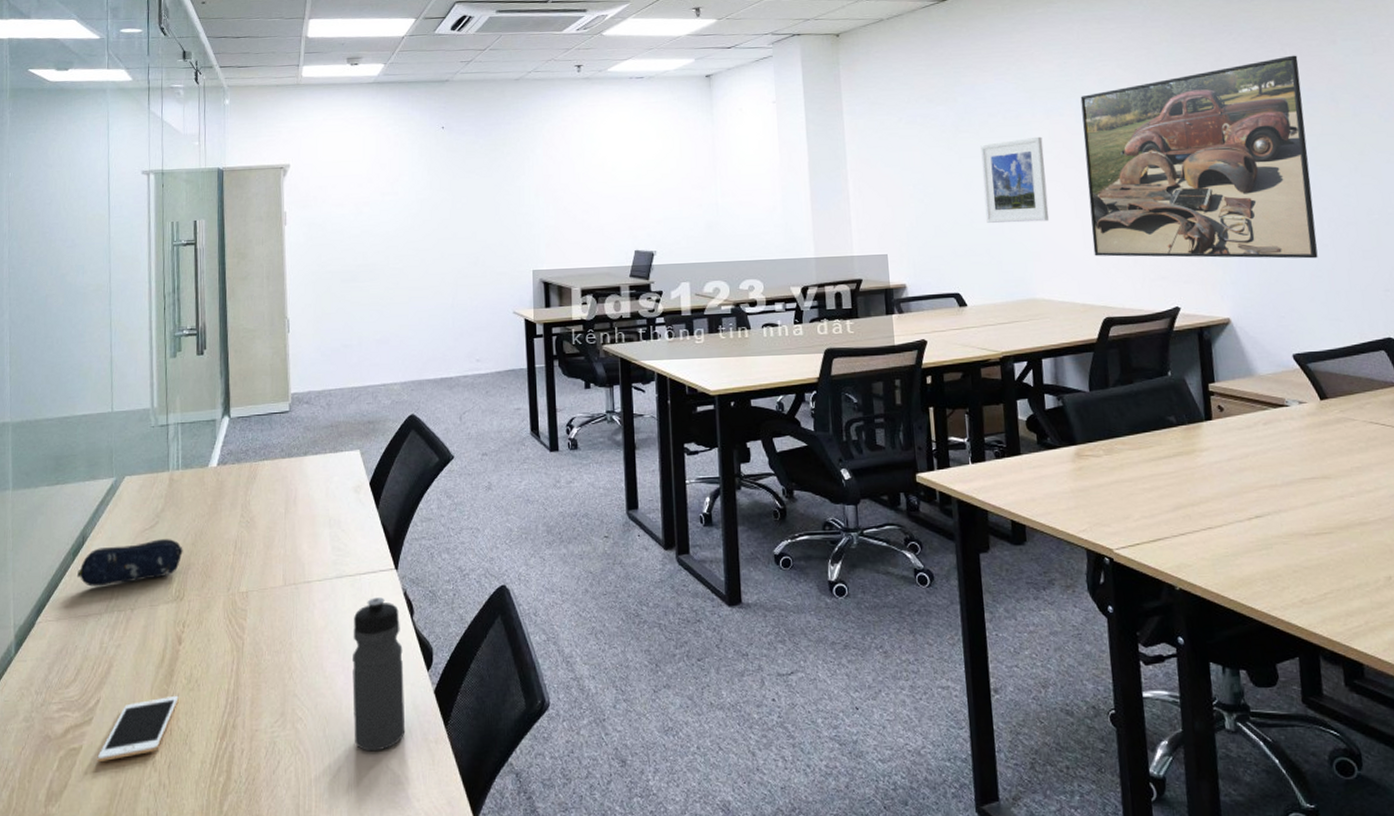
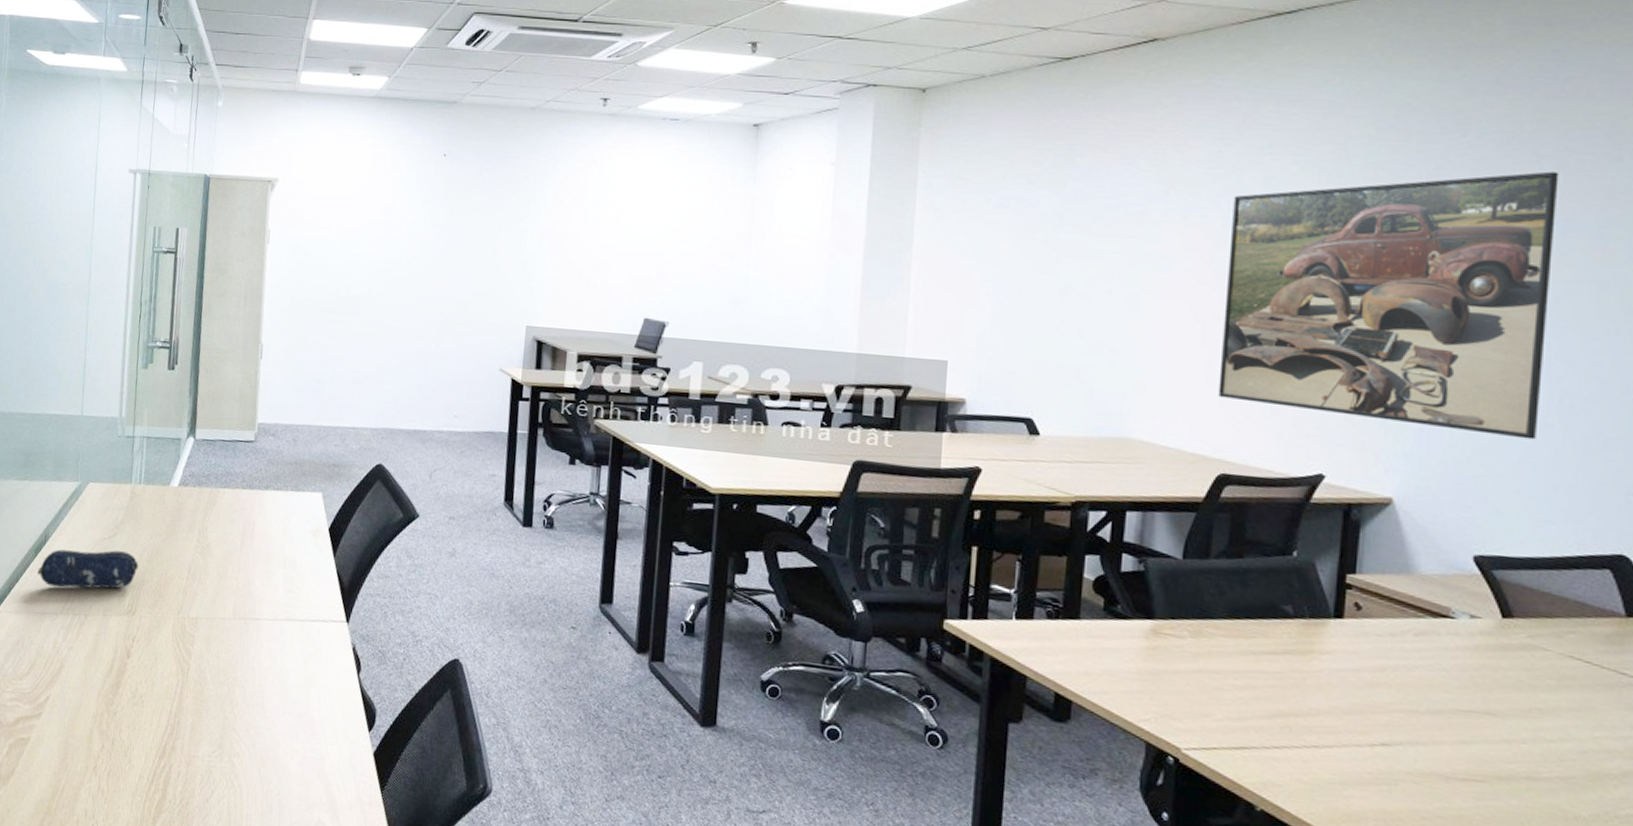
cell phone: present [97,695,179,763] -> none [43,706,123,758]
water bottle: present [353,597,406,752] -> none [289,647,346,802]
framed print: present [980,136,1049,223] -> none [1081,240,1173,347]

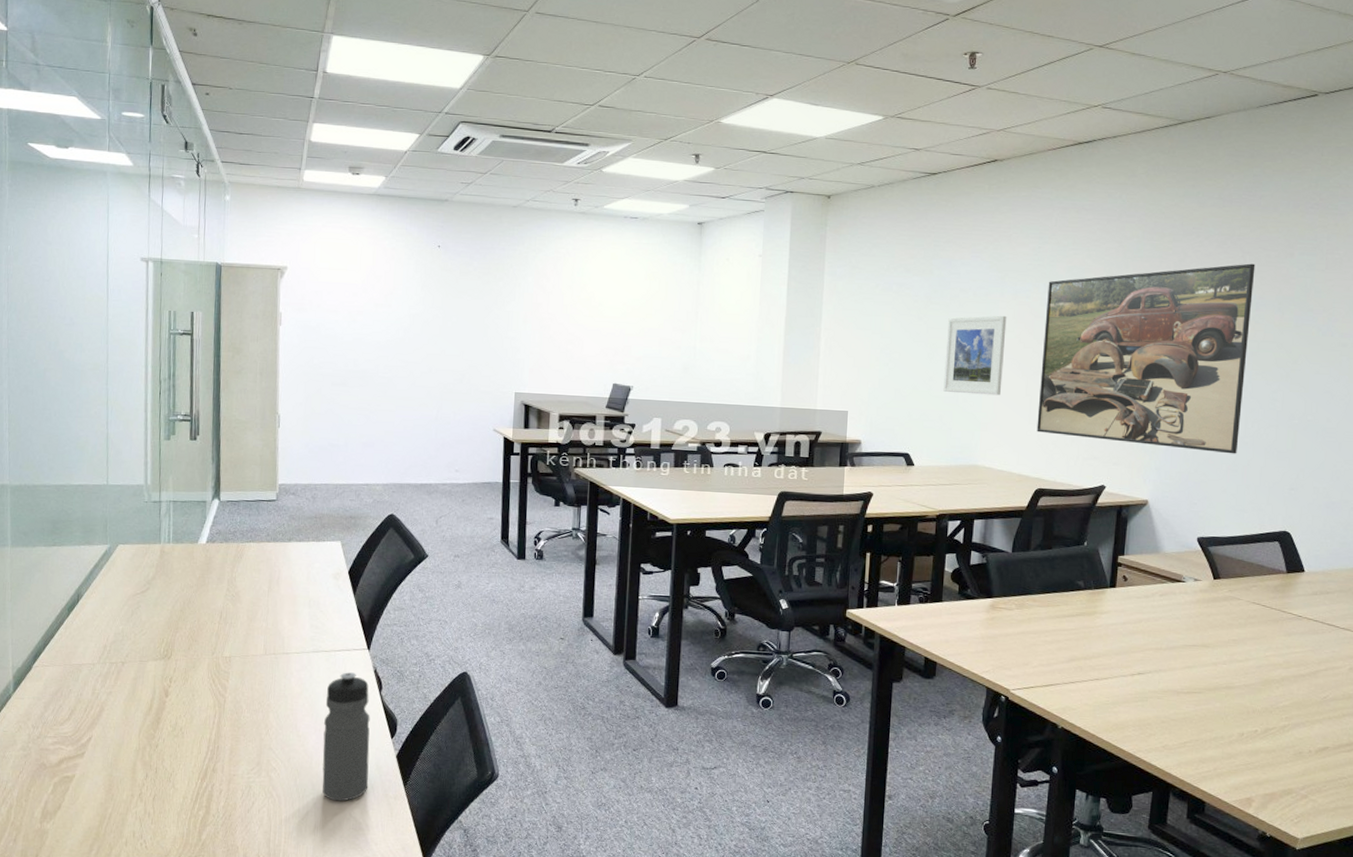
pencil case: present [36,549,139,589] -> none [71,603,172,640]
water bottle: none [289,647,346,802] -> present [322,672,370,802]
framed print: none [1081,240,1173,347] -> present [943,315,1007,396]

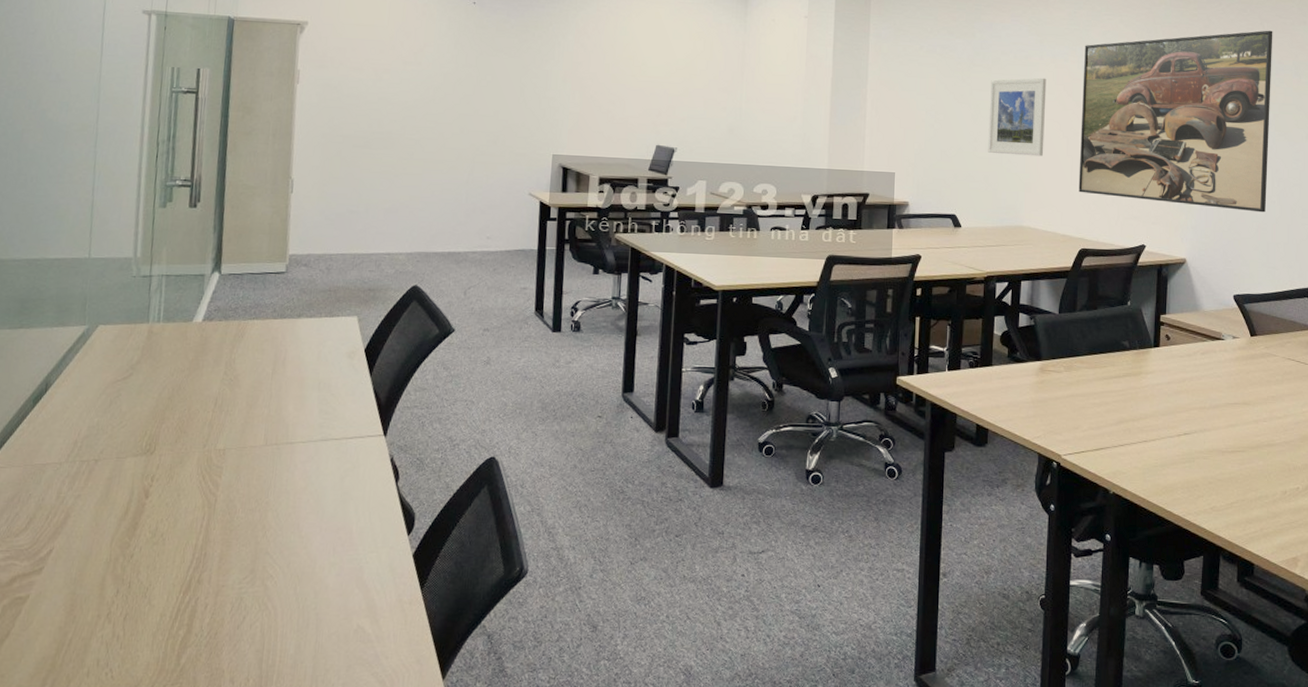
water bottle: present [322,672,370,802] -> none [326,462,385,610]

